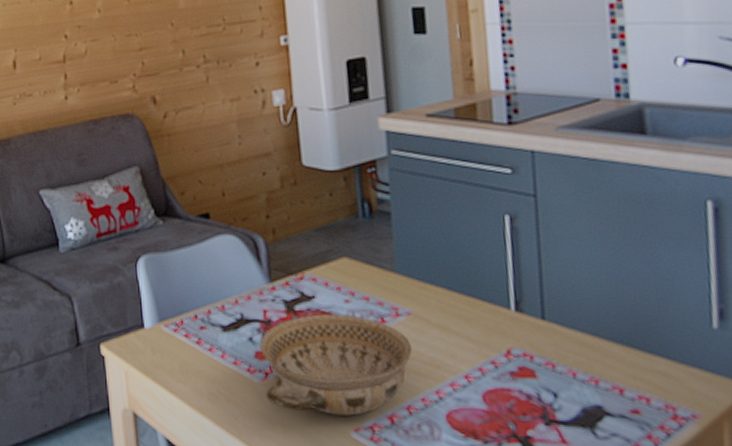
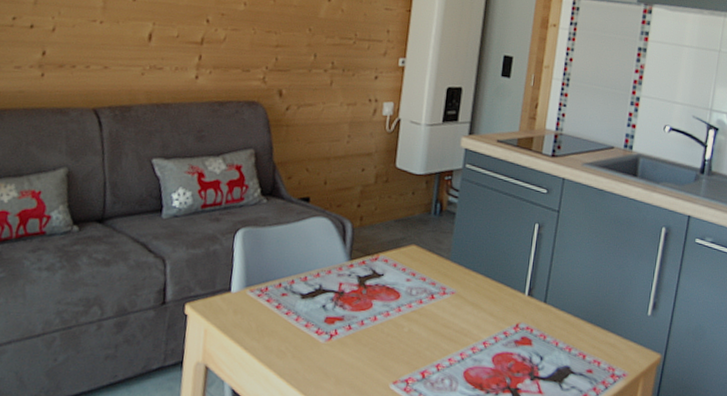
ceramic bowl: present [260,314,412,416] -> none [327,288,450,371]

